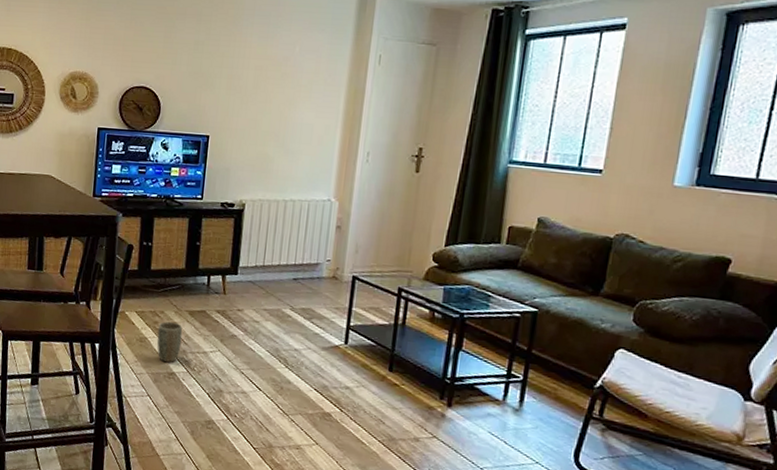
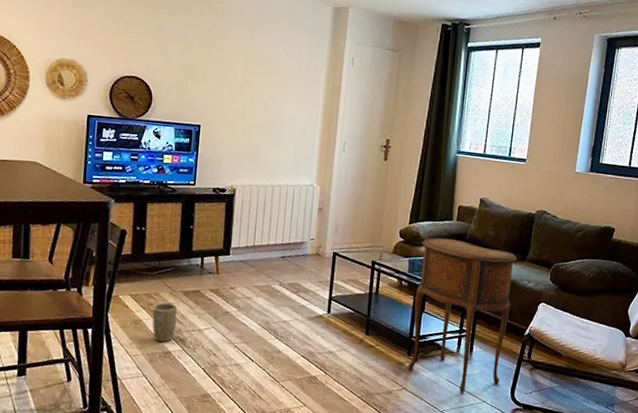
side table: none [440,263,586,450] -> present [408,237,517,394]

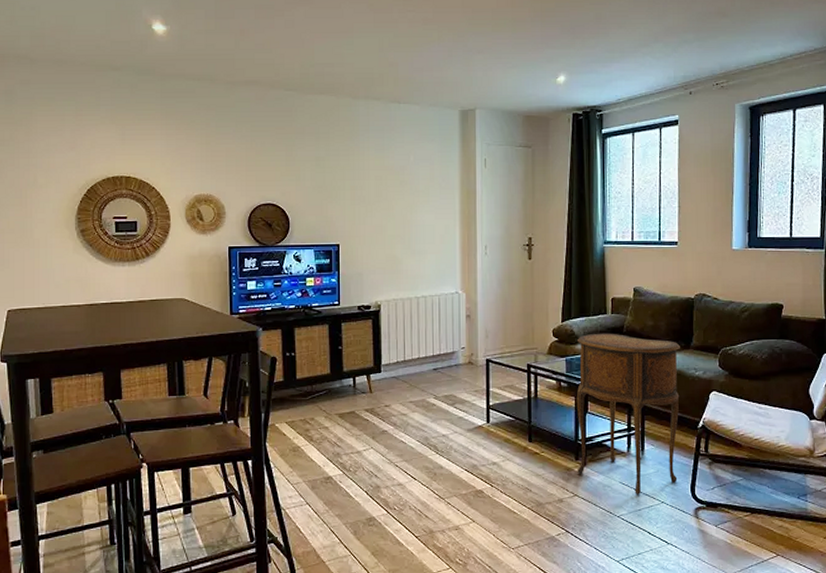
plant pot: present [151,303,178,343] -> none [310,428,335,468]

